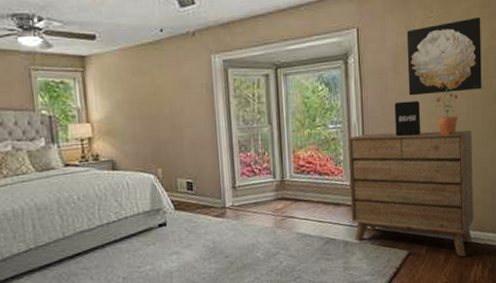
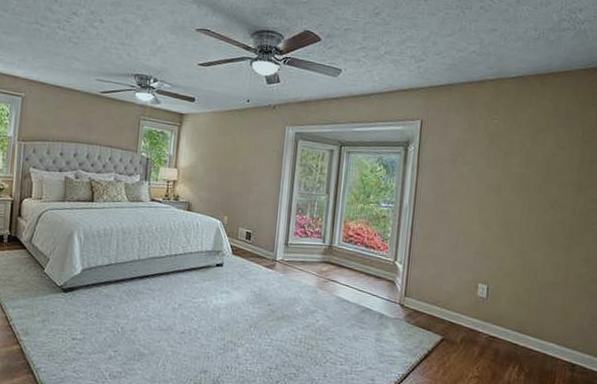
dresser: present [347,130,474,256] -> none [390,217,524,354]
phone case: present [394,100,420,137] -> none [445,192,473,228]
wall art: present [406,17,482,96] -> none [463,124,547,193]
potted plant: present [436,79,462,135] -> none [489,180,519,232]

